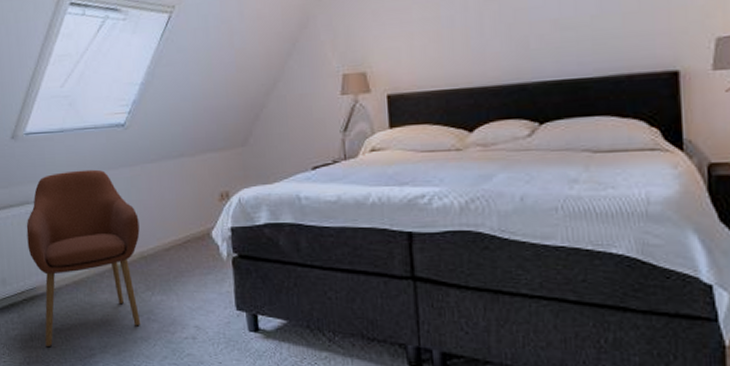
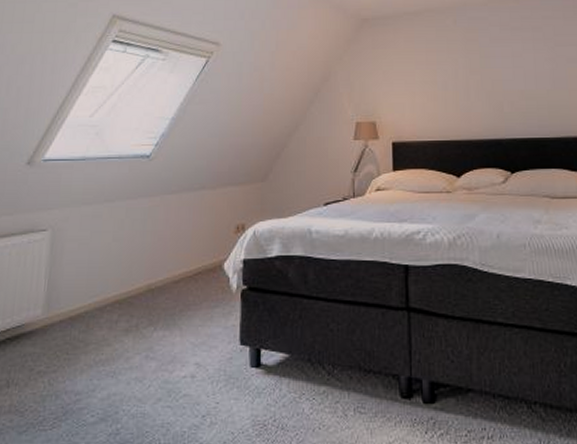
armchair: present [26,169,141,348] -> none [23,198,151,394]

